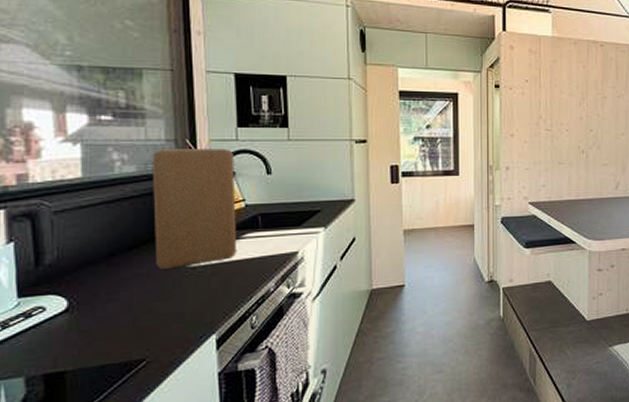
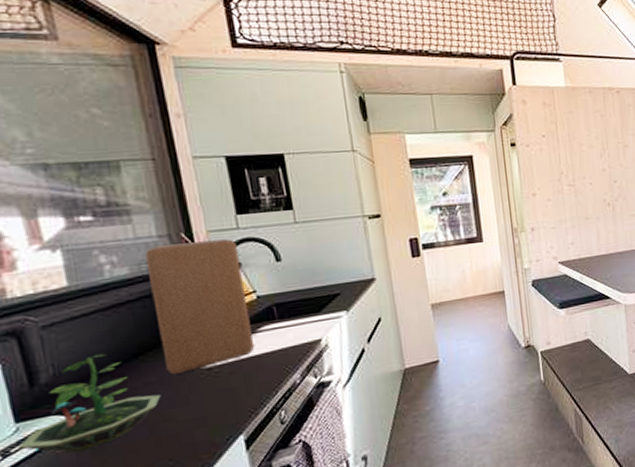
terrarium: none [17,242,148,332] -> present [18,354,161,453]

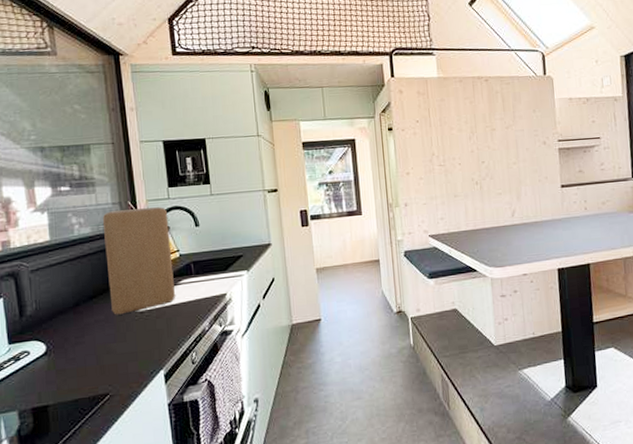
terrarium: present [18,354,161,453] -> none [9,294,107,372]

